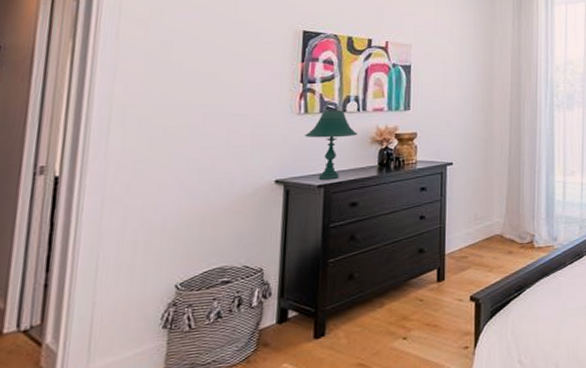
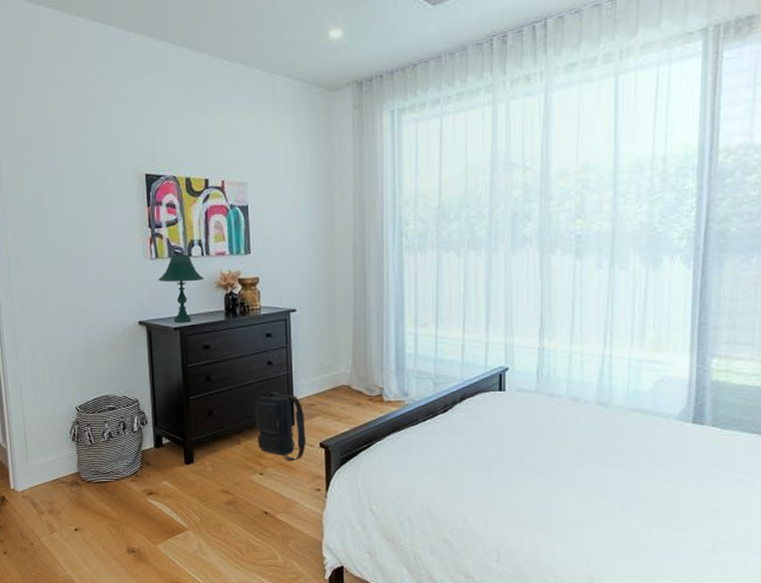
backpack: none [402,247,456,321] -> present [255,392,306,462]

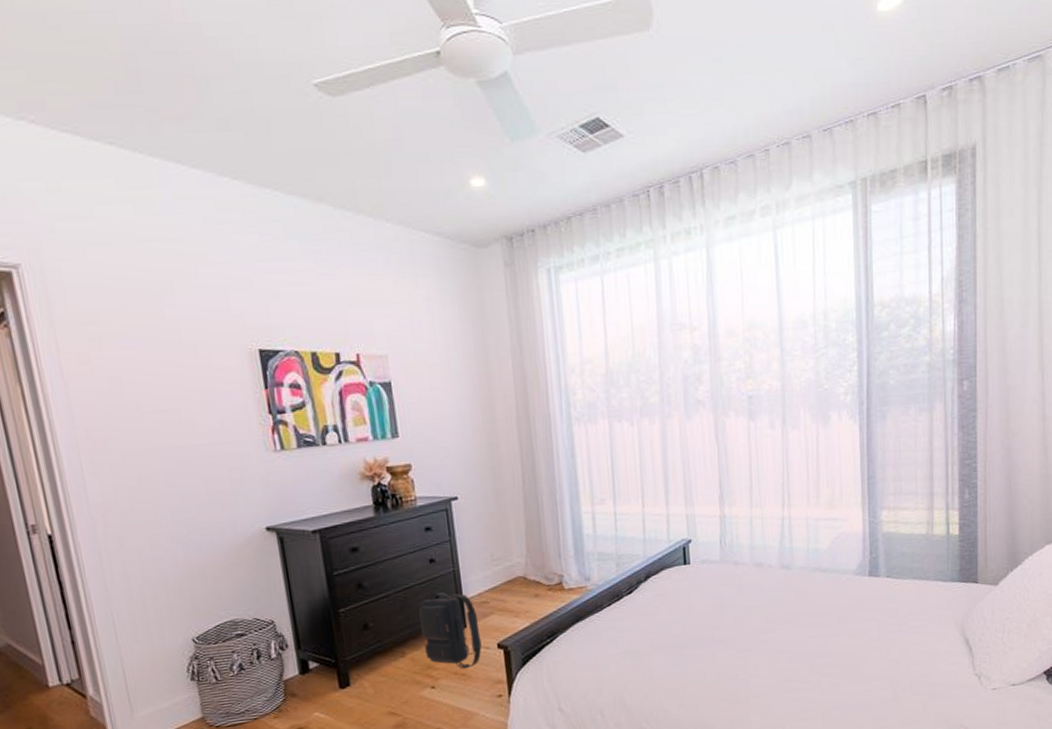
table lamp: present [158,254,204,323] -> none [286,442,344,525]

